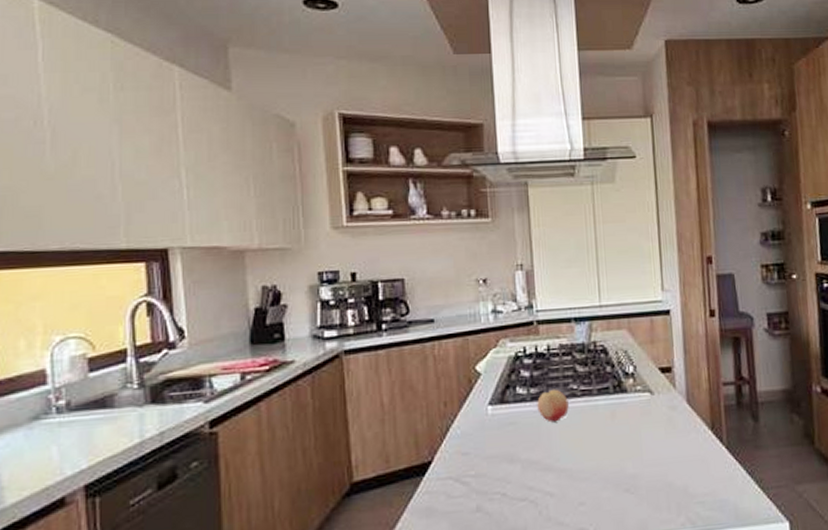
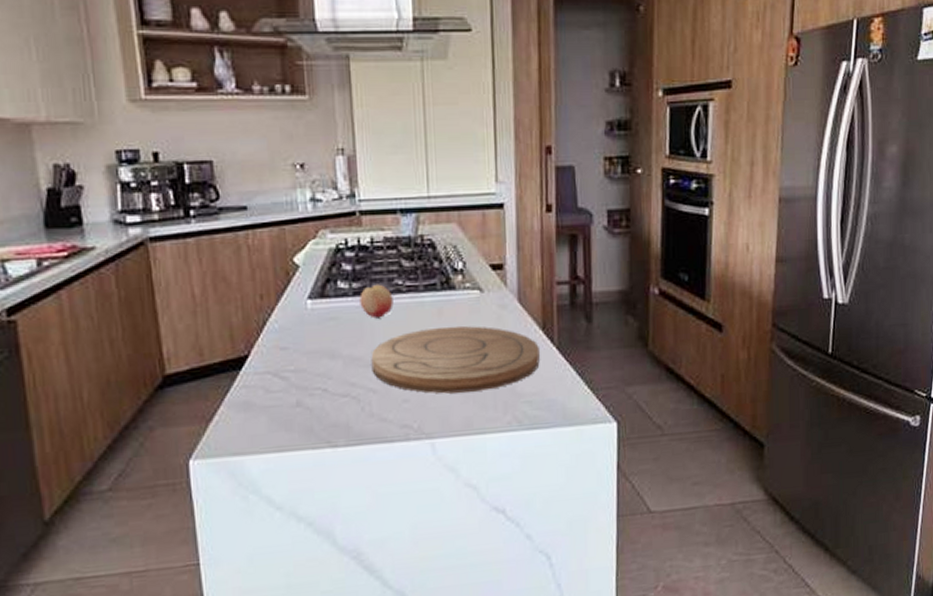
cutting board: none [548,427,710,496] -> present [371,326,540,394]

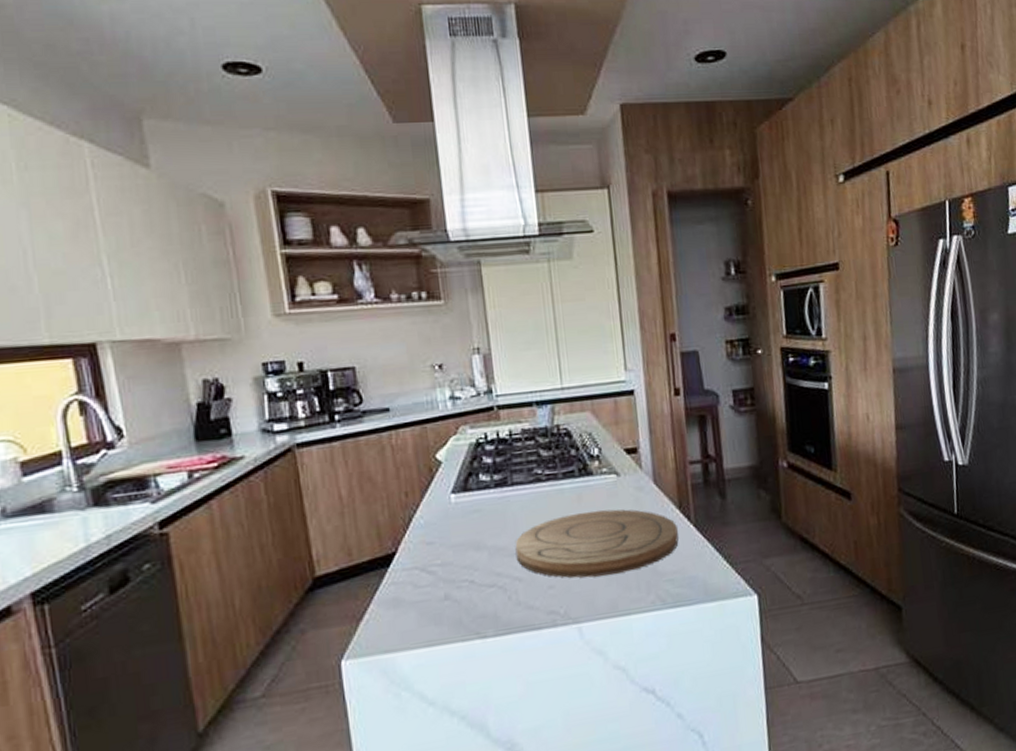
fruit: present [359,284,394,319] -> none [501,474,534,508]

